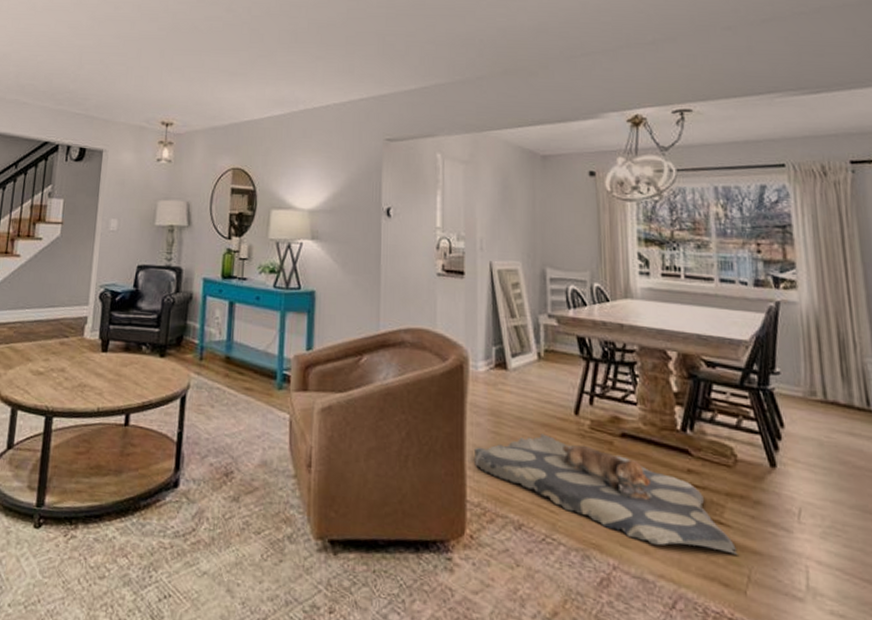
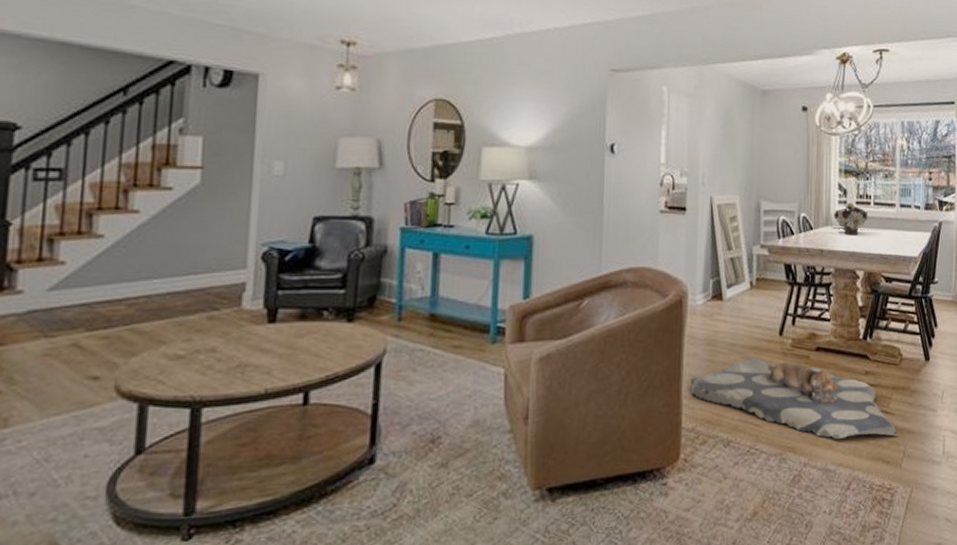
books: none [205,253,232,279] -> present [403,198,436,228]
flower arrangement: none [633,274,678,311] -> present [833,202,868,235]

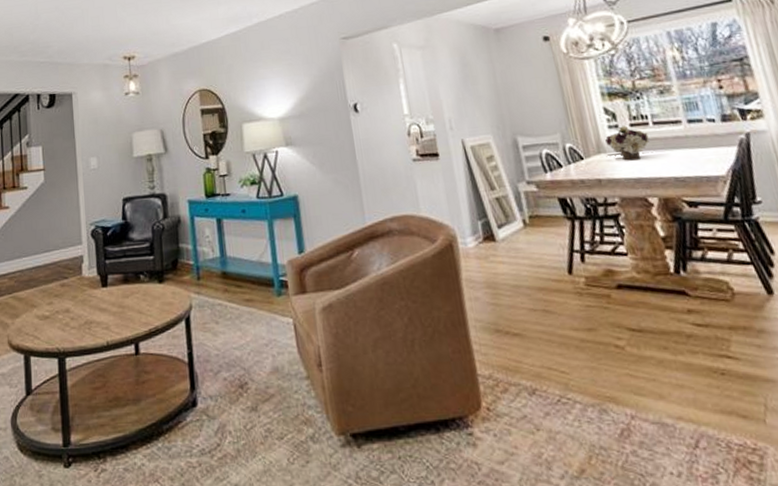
books: present [403,198,436,228] -> none [187,173,215,199]
dog bed: present [689,356,898,440] -> none [476,298,751,389]

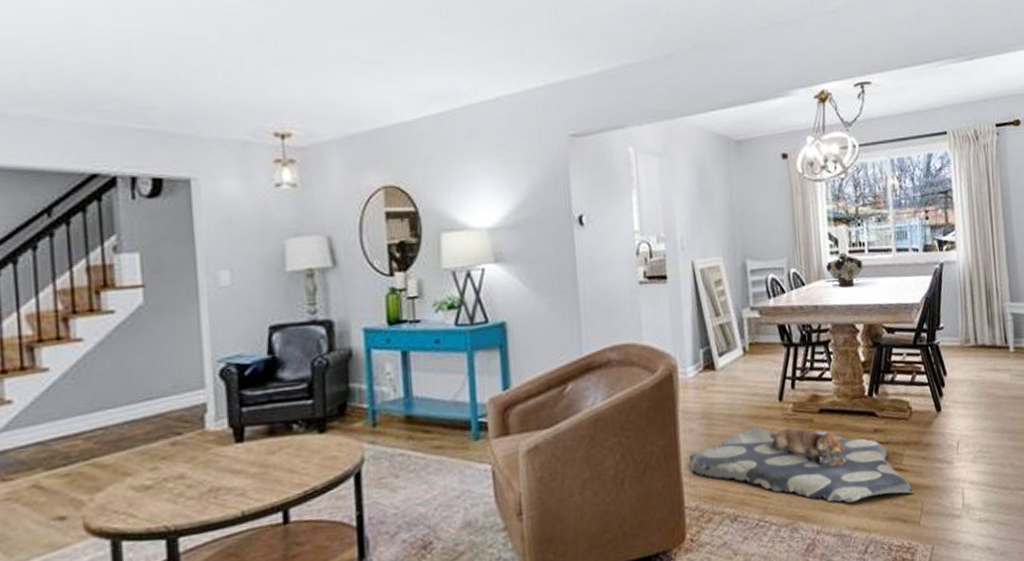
dog bed: none [476,298,751,389] -> present [688,425,914,503]

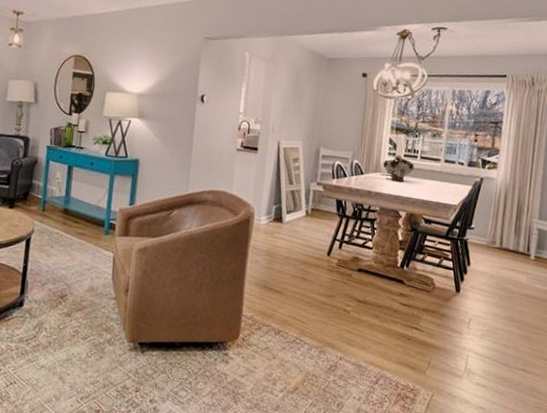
books: none [363,294,401,327] -> present [49,126,72,148]
dog bed: present [688,425,914,503] -> none [251,269,424,349]

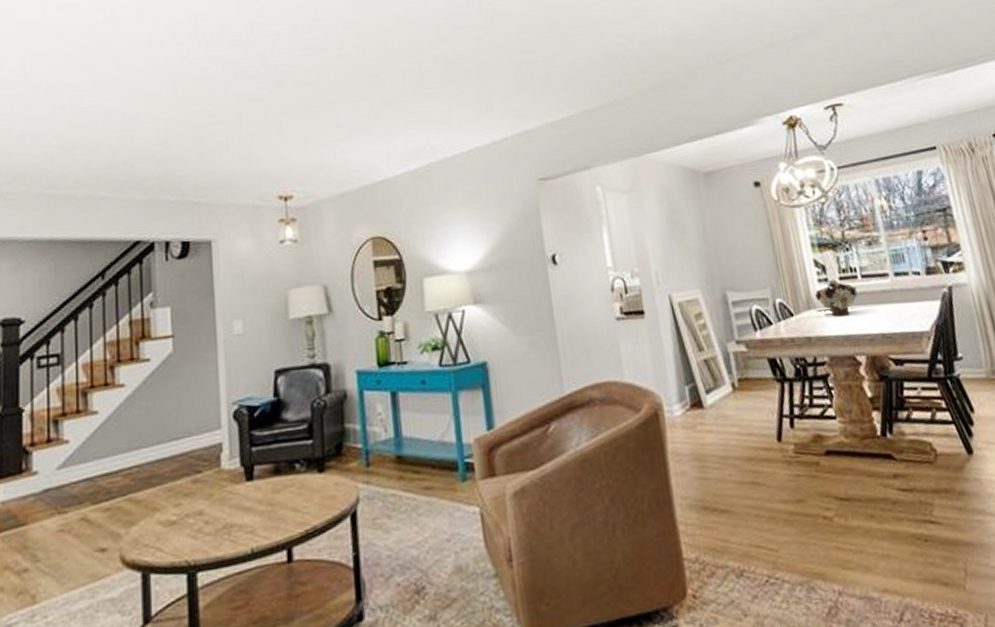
books: present [49,126,72,148] -> none [355,337,390,369]

